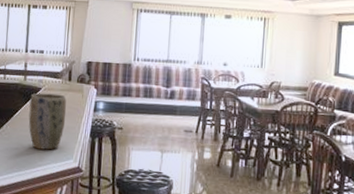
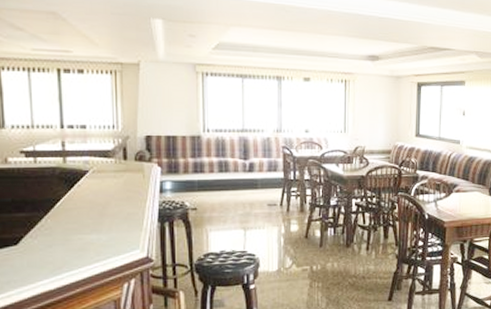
plant pot: present [28,93,67,150] -> none [75,176,125,243]

